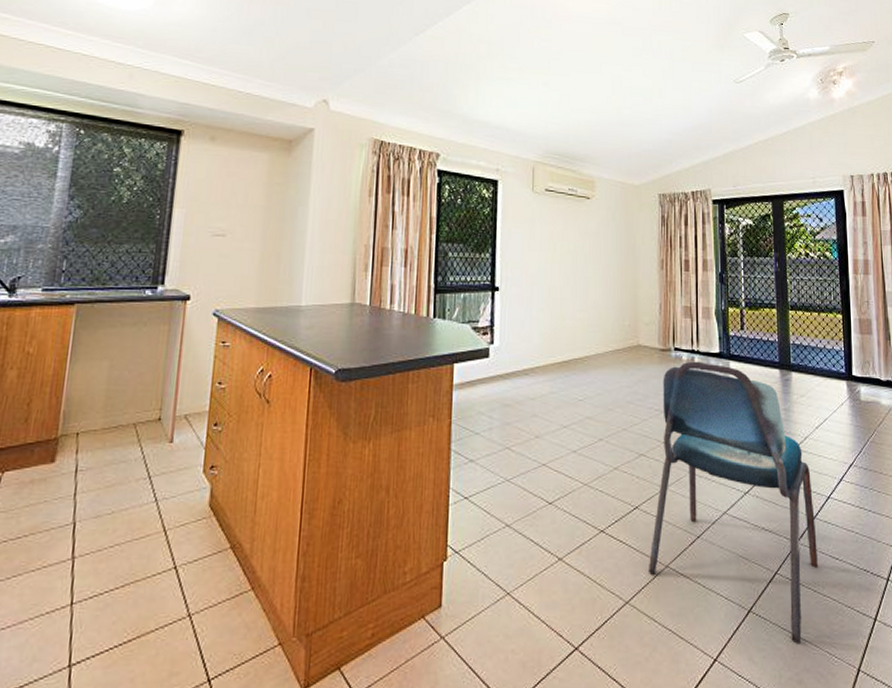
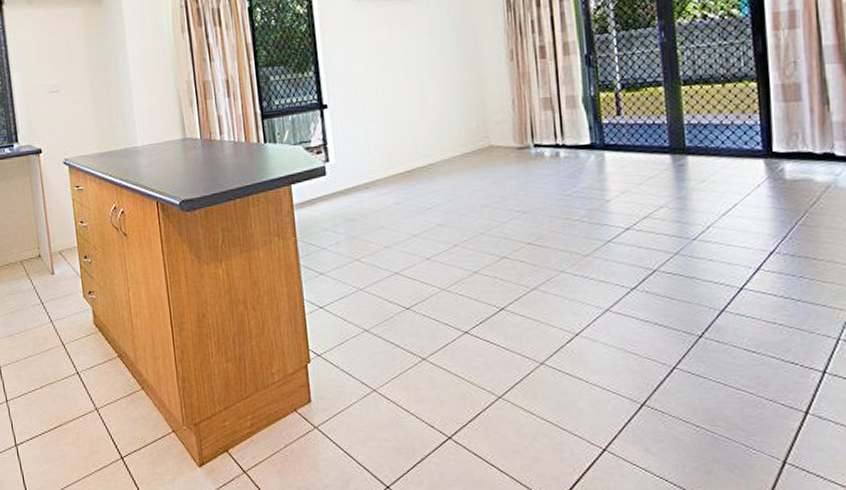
dining chair: present [649,361,818,644] -> none [521,155,728,436]

